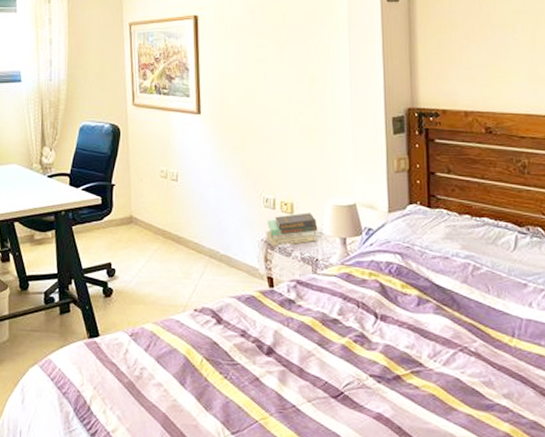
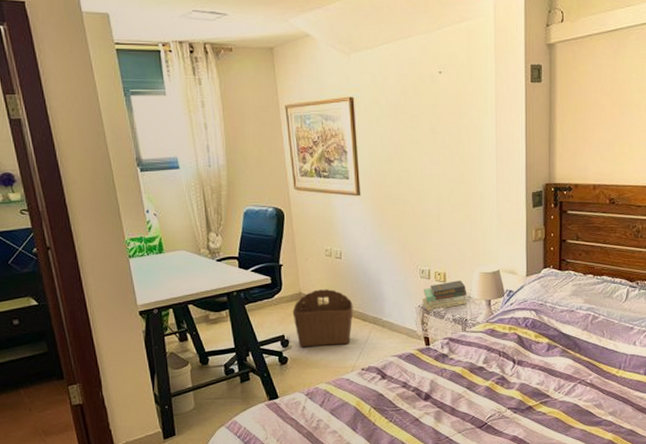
wicker basket: none [121,214,188,279] -> present [292,289,353,348]

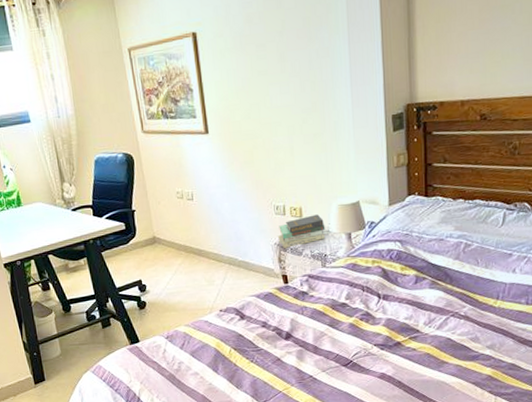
wicker basket: present [292,289,353,348] -> none [148,232,208,291]

